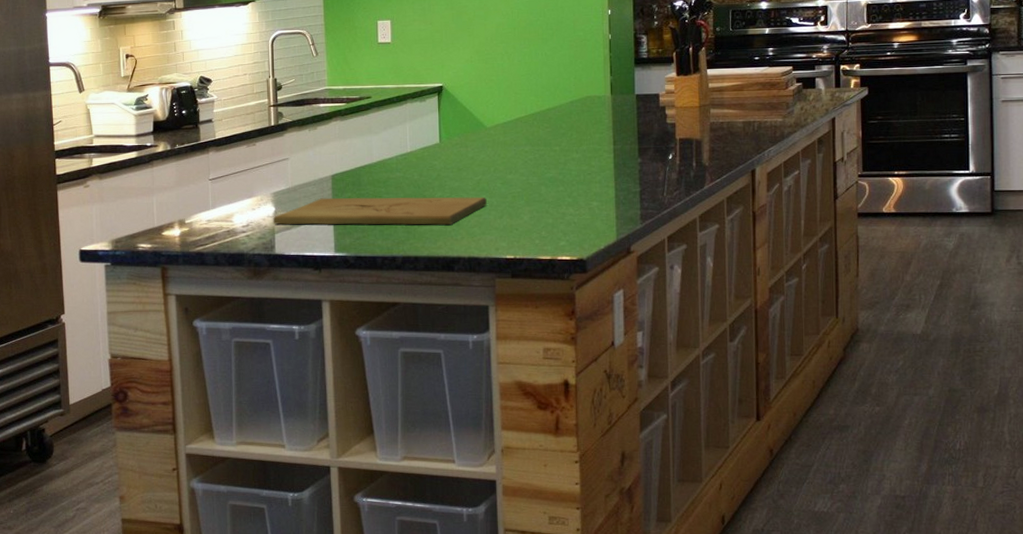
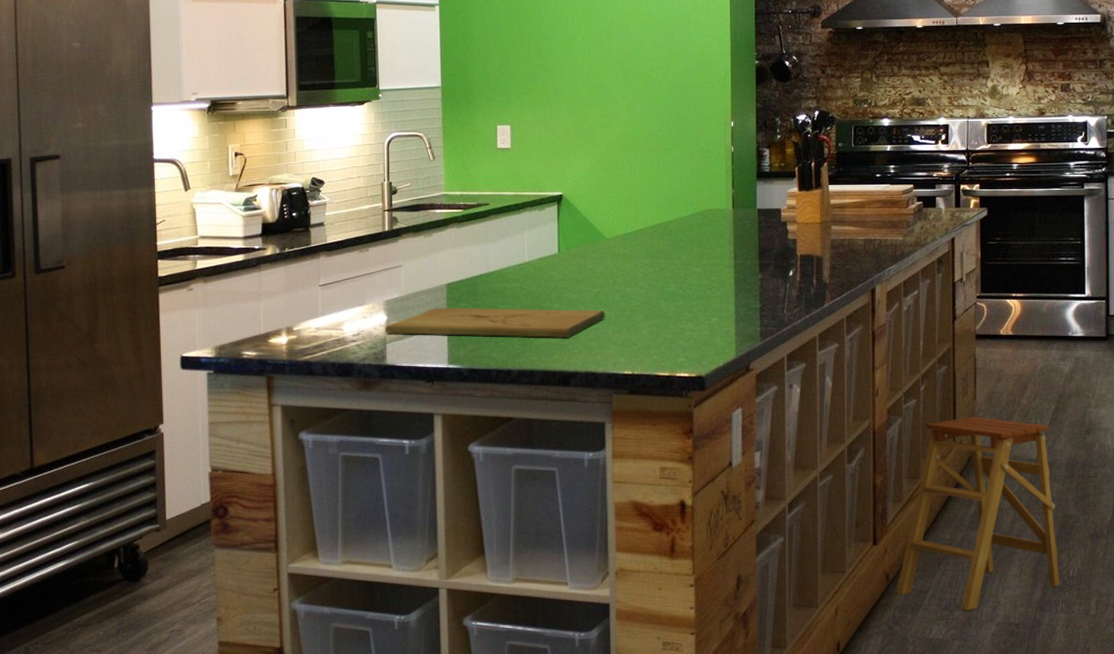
step ladder: none [781,293,947,485] -> present [896,416,1060,611]

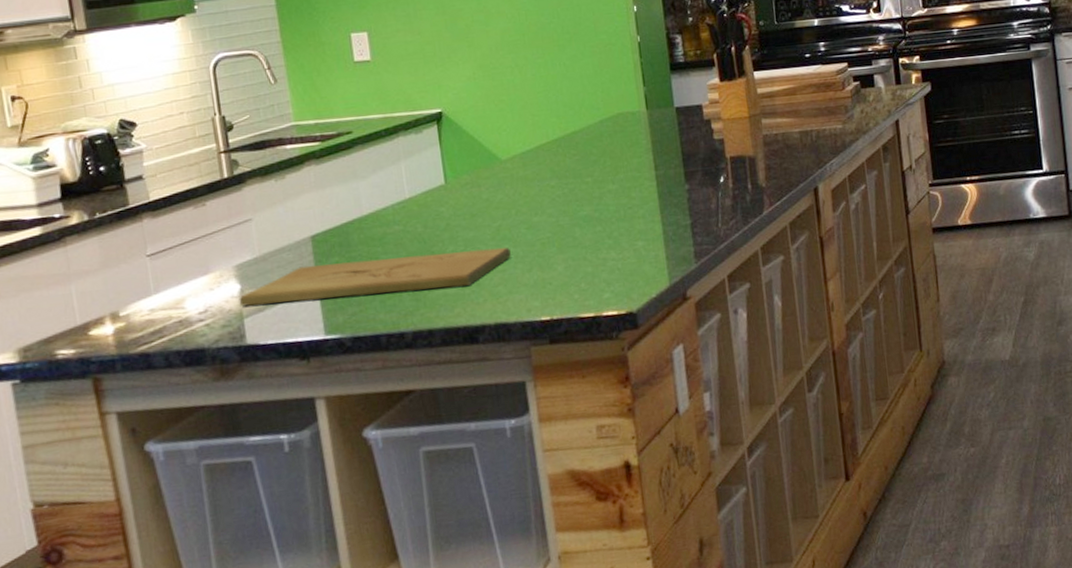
step ladder: present [896,416,1060,611] -> none [876,320,1048,540]

